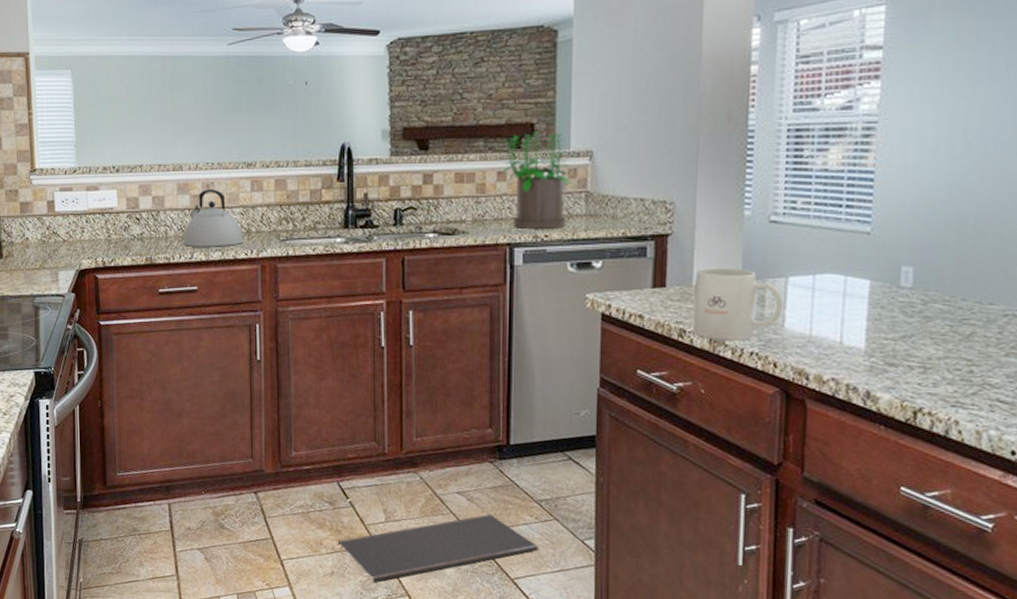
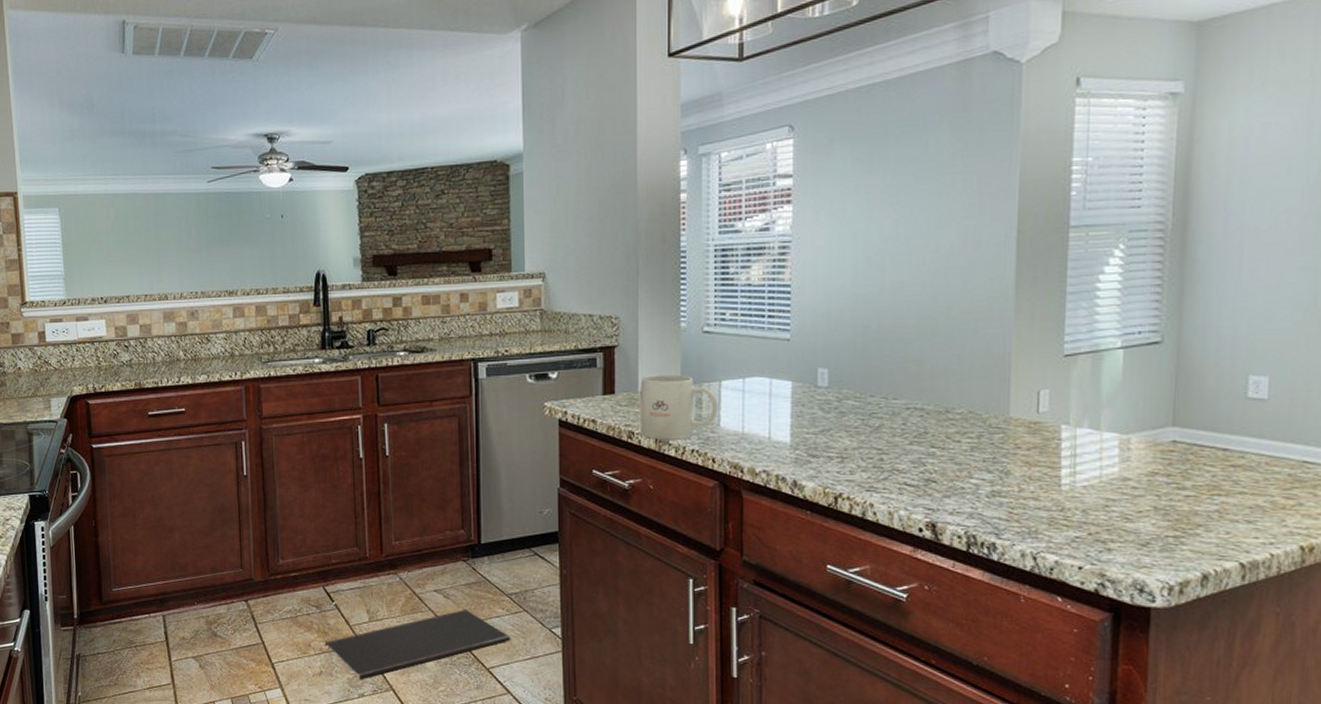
kettle: present [183,188,244,247] -> none [170,316,228,371]
potted plant: present [500,131,571,229] -> none [462,256,527,345]

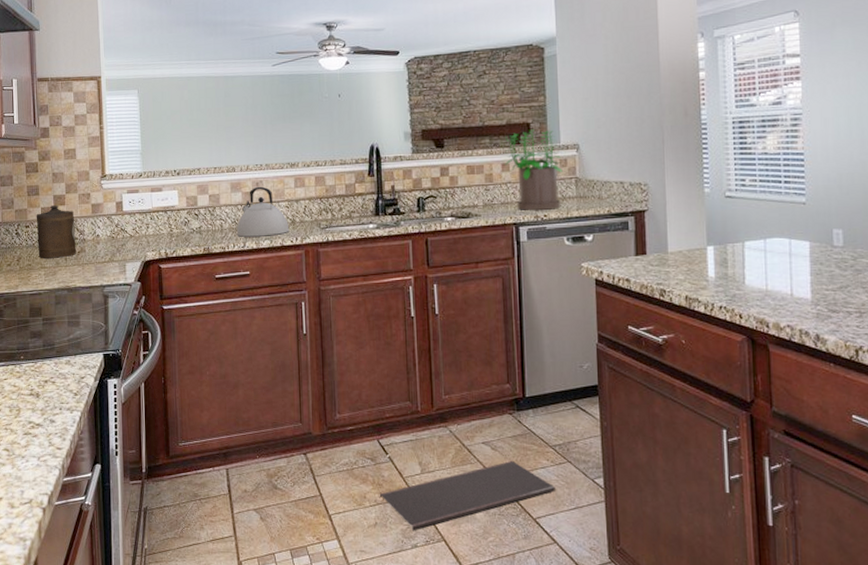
kettle: none [170,316,228,371] -> present [236,186,290,237]
potted plant: none [462,256,527,345] -> present [503,129,563,210]
mug: present [639,374,719,440] -> none [669,236,743,297]

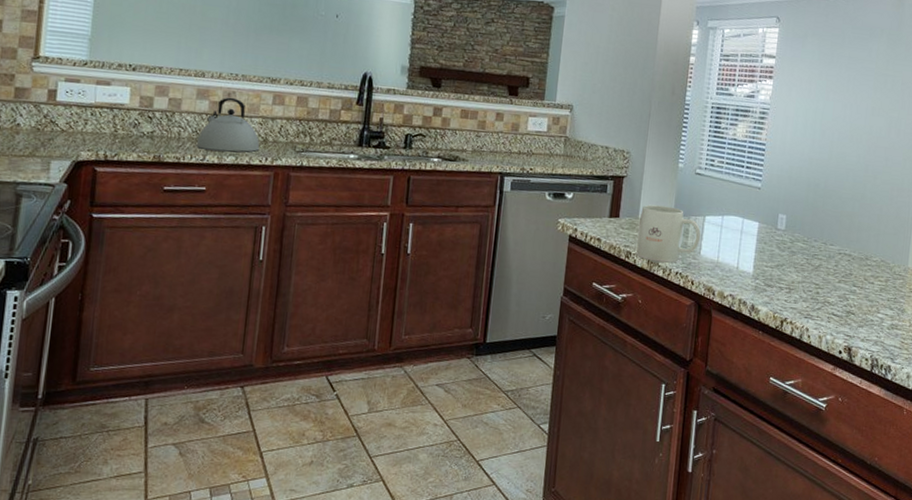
door mat: present [379,460,555,530] -> none [319,403,502,470]
potted plant: present [503,129,563,210] -> none [499,83,555,165]
mug: none [669,236,743,297] -> present [636,204,701,263]

